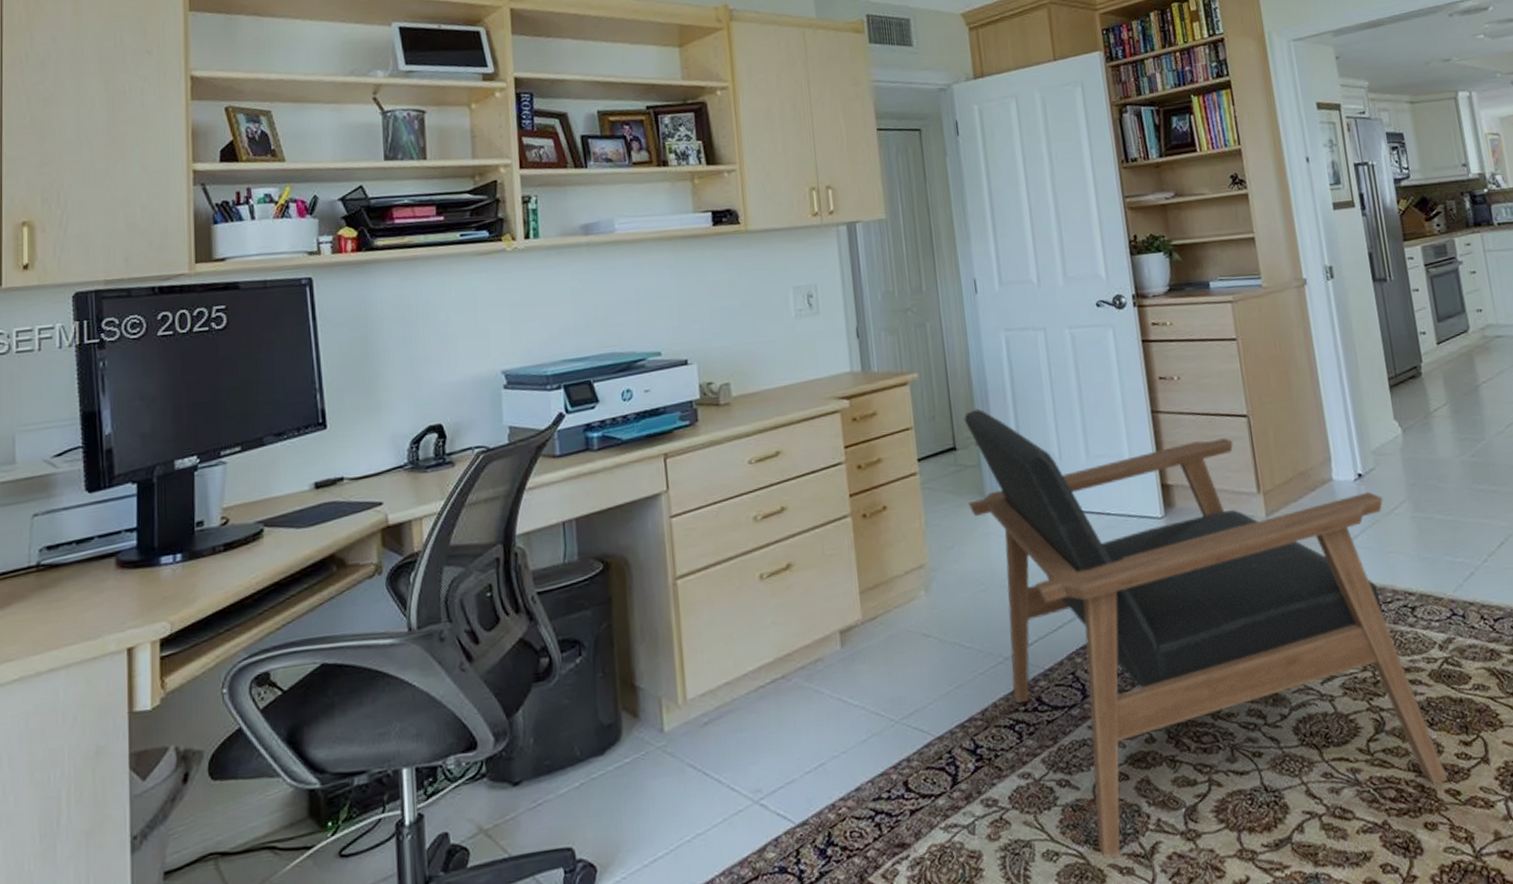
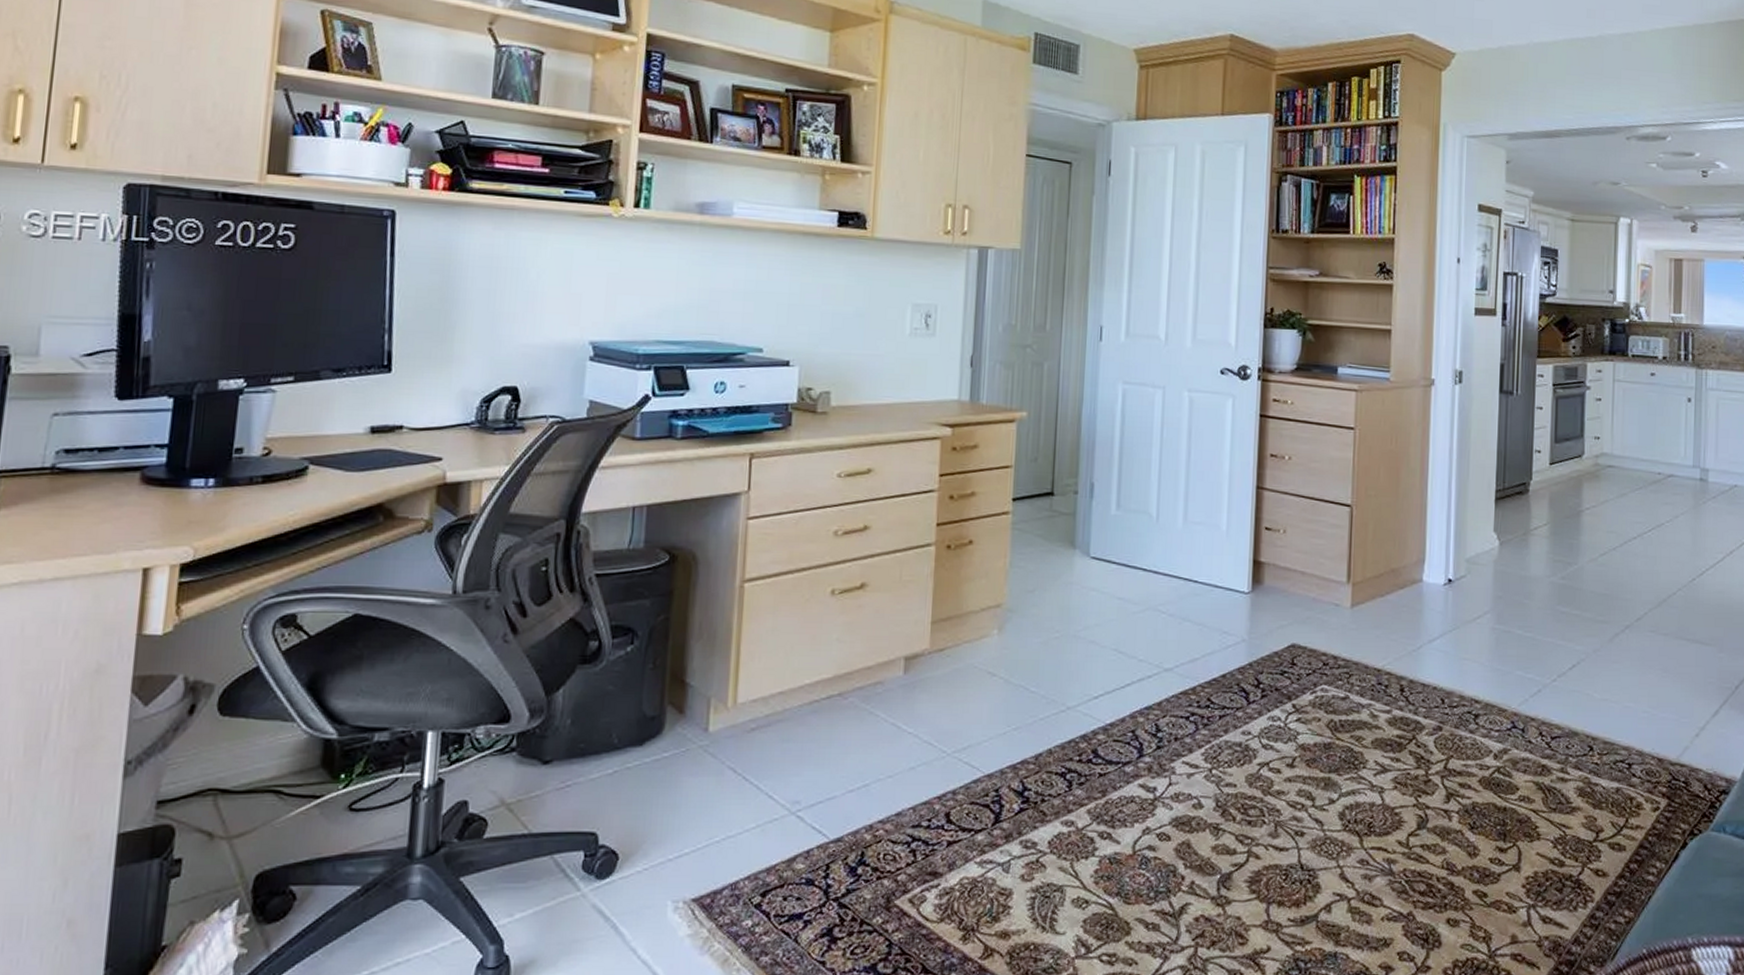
armchair: present [964,408,1448,858] -> none [1056,457,1478,912]

